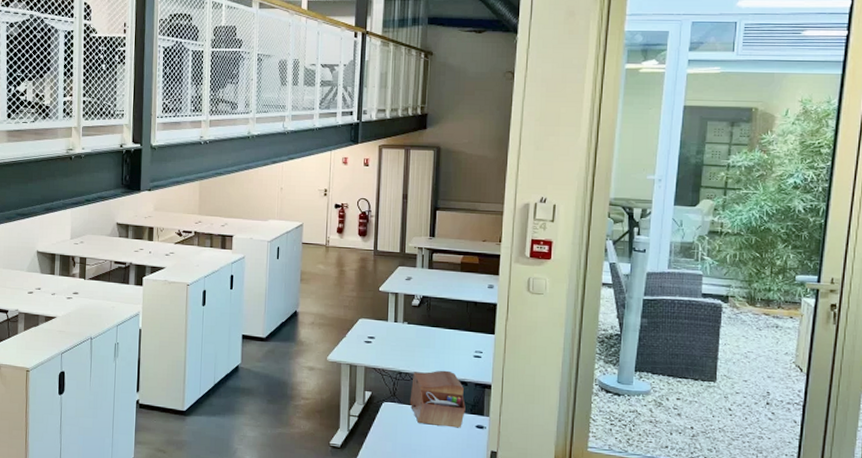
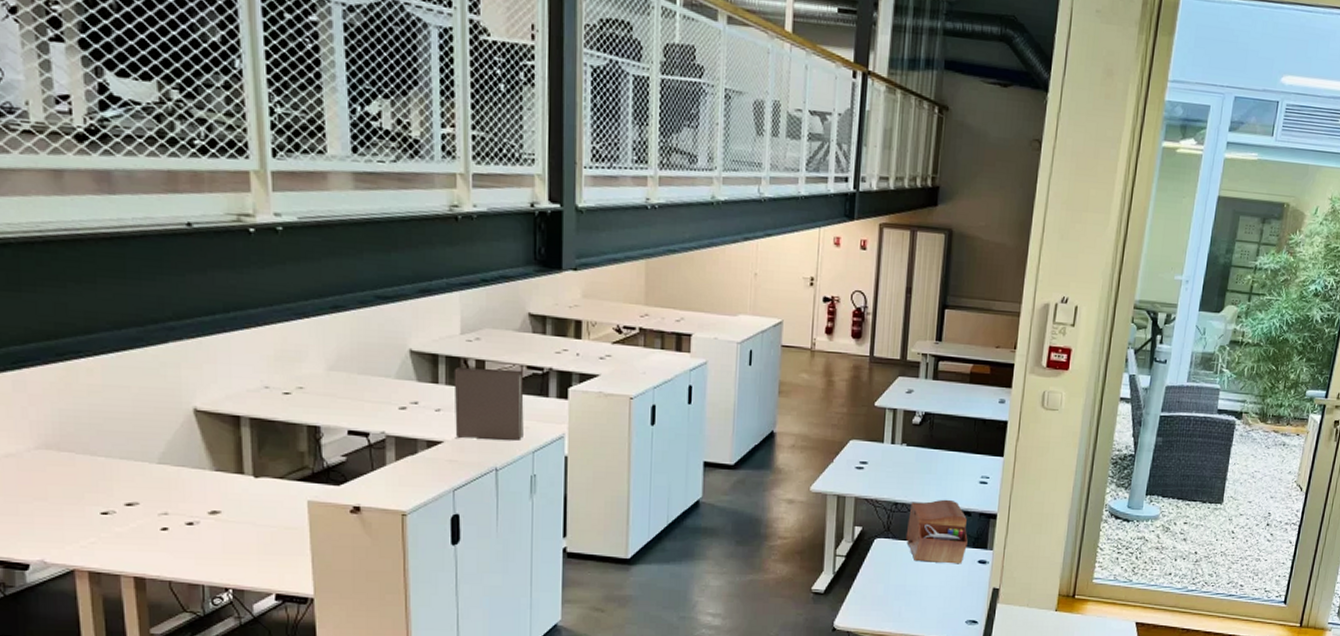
binder: none [64,263,112,317] -> present [454,368,524,440]

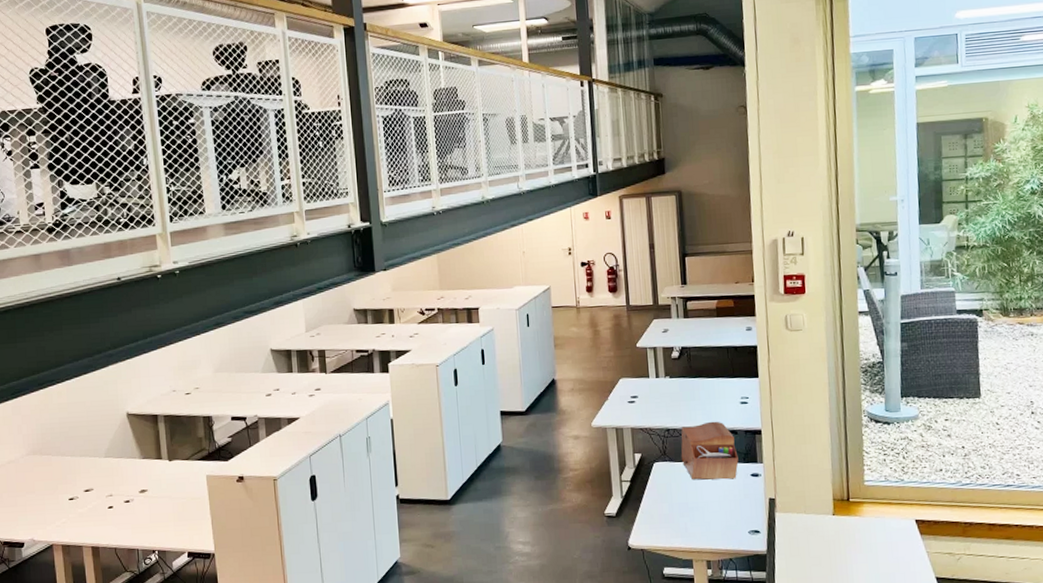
binder: present [454,368,524,440] -> none [303,354,358,413]

